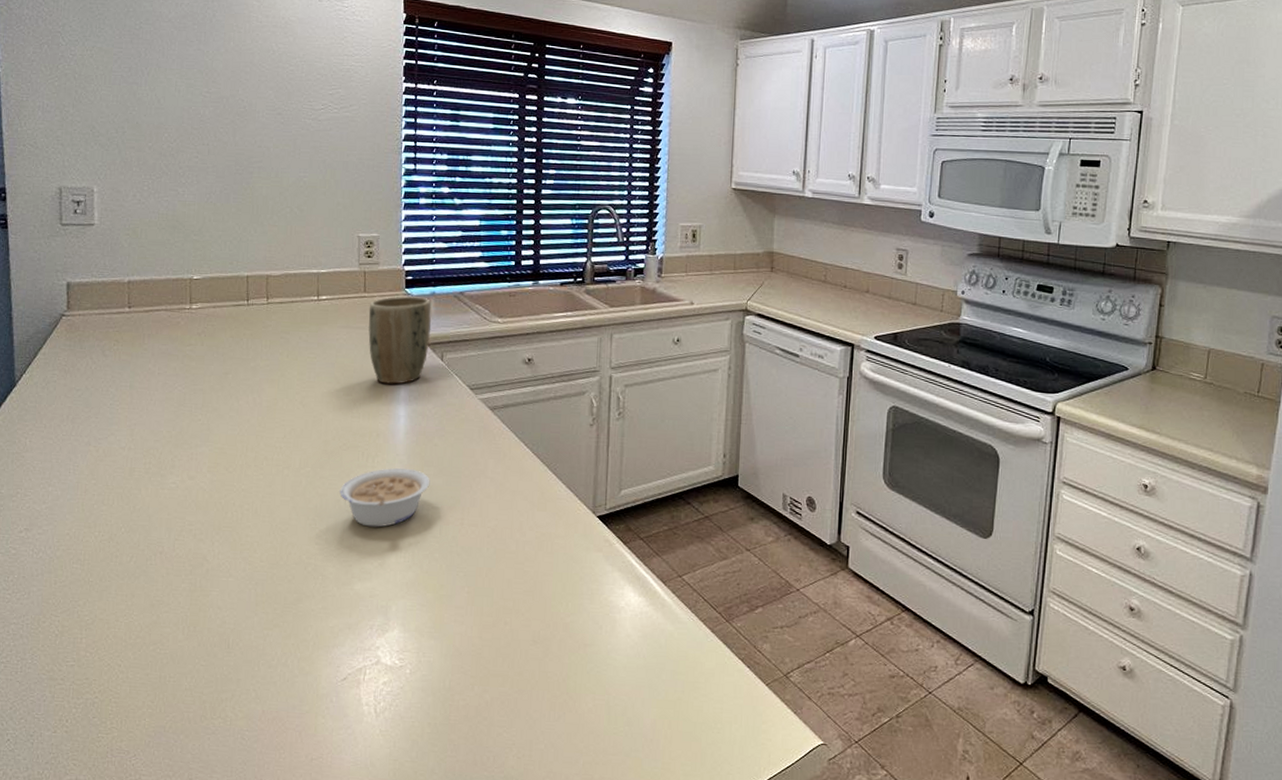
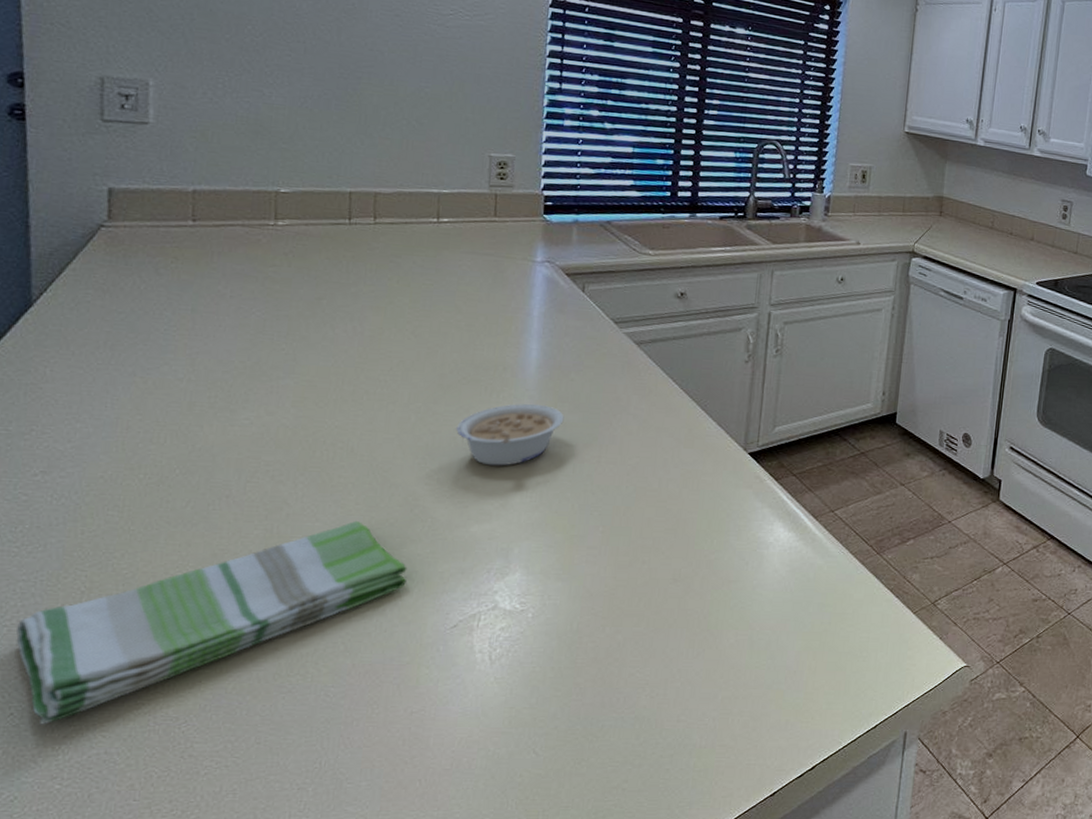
dish towel: none [10,576,304,751] -> present [16,520,407,725]
plant pot: present [368,296,431,384] -> none [497,222,573,316]

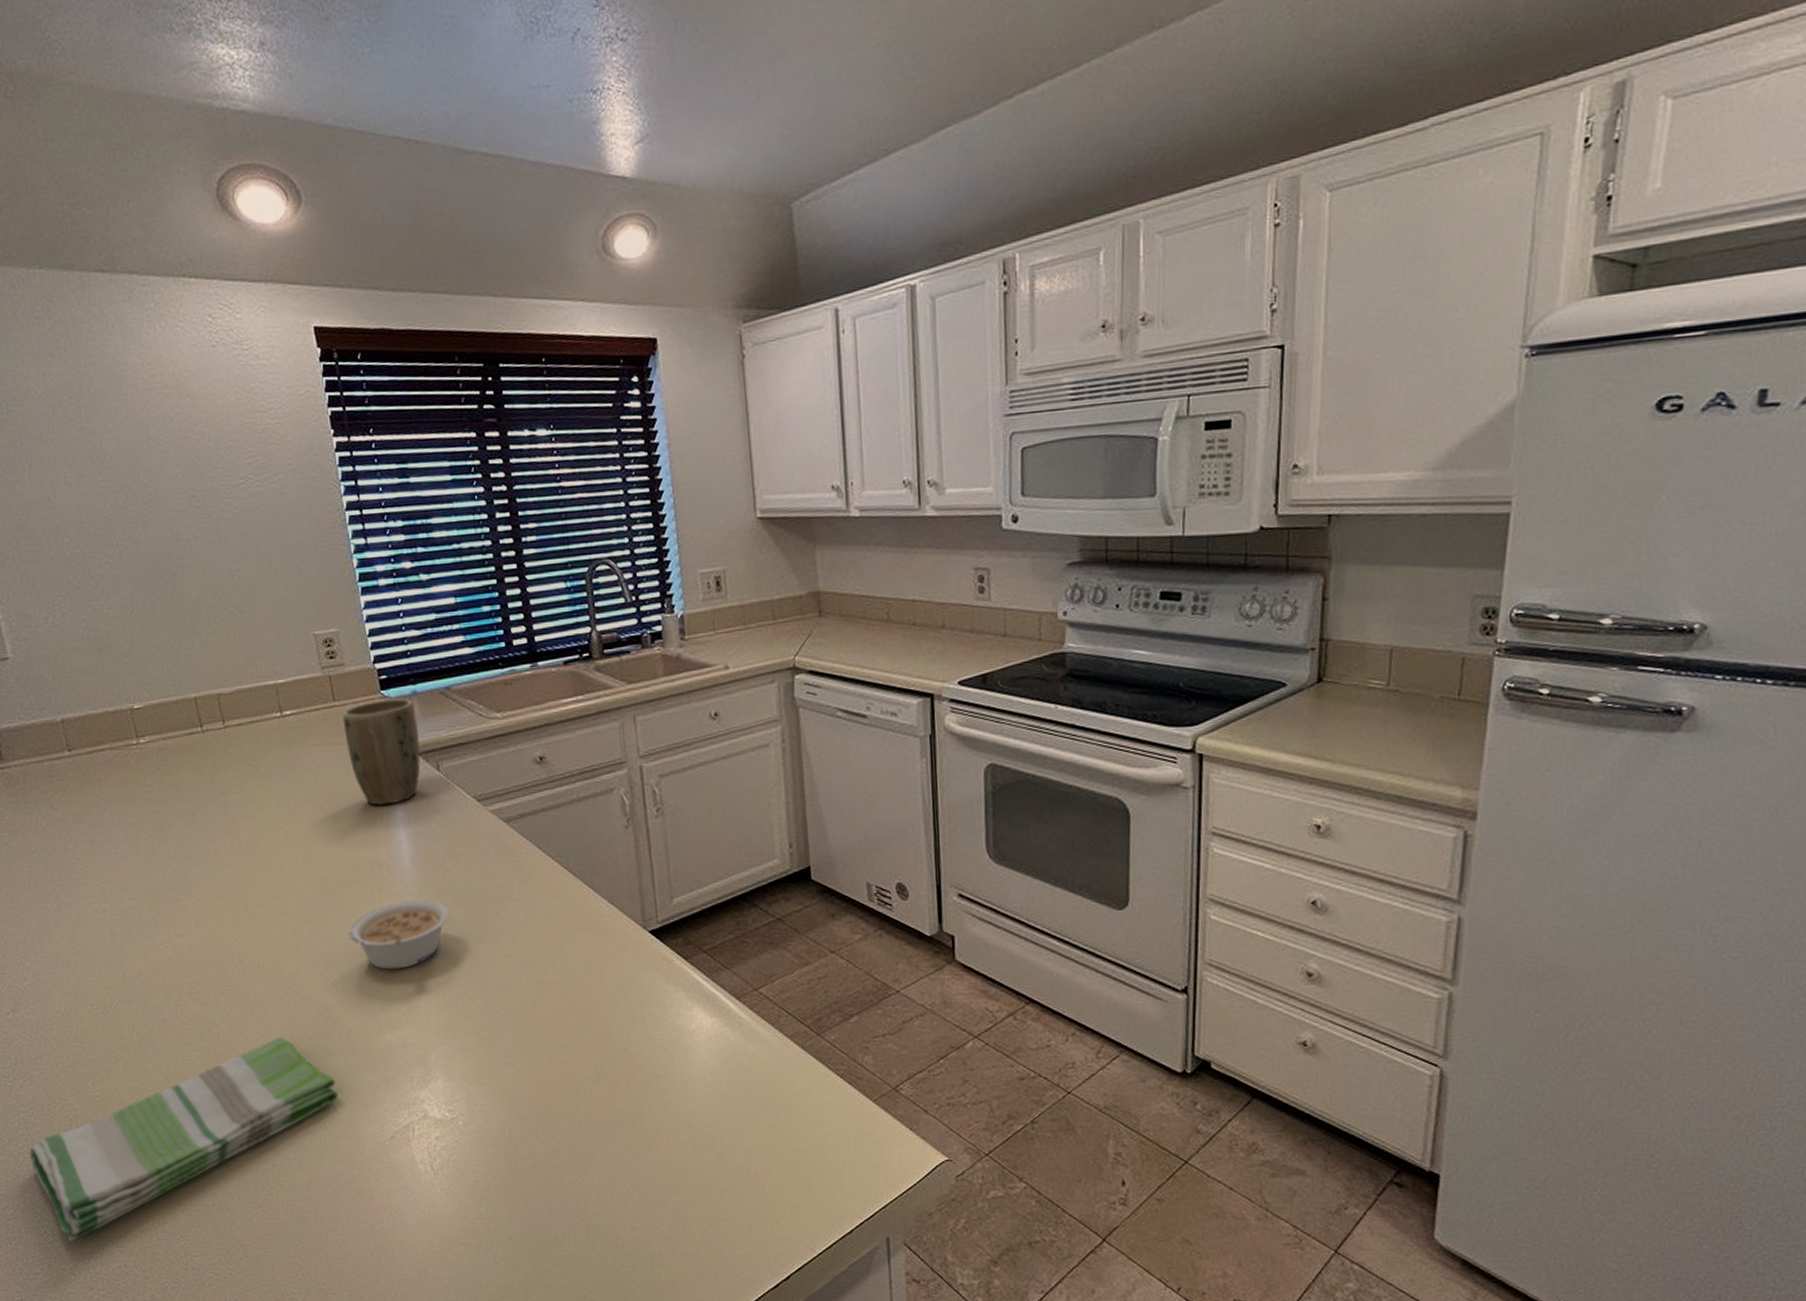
plant pot: none [497,222,573,316] -> present [342,698,421,806]

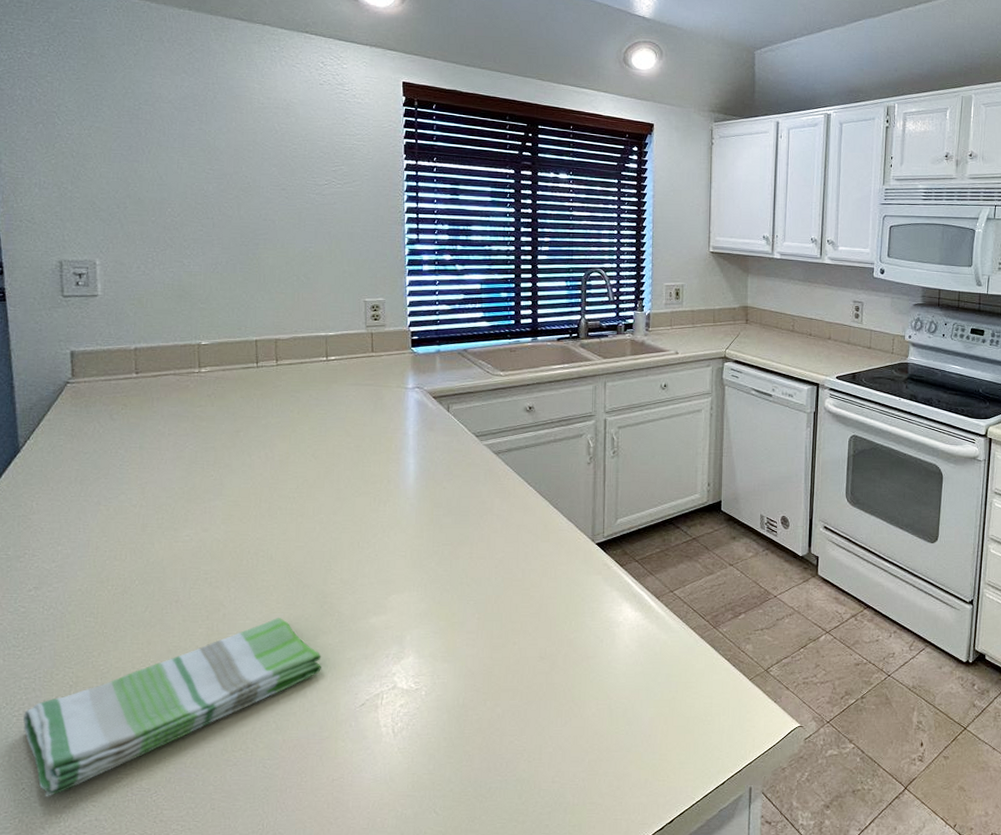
plant pot: present [342,698,421,806] -> none [376,354,437,435]
legume: present [348,899,450,970] -> none [353,510,440,565]

